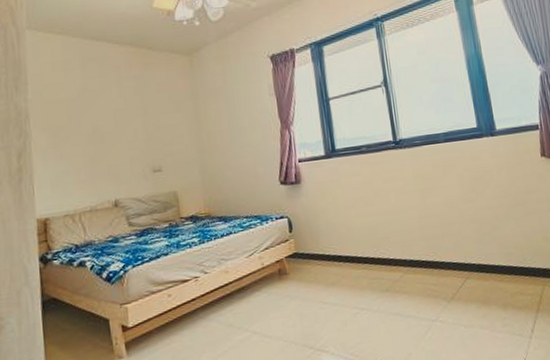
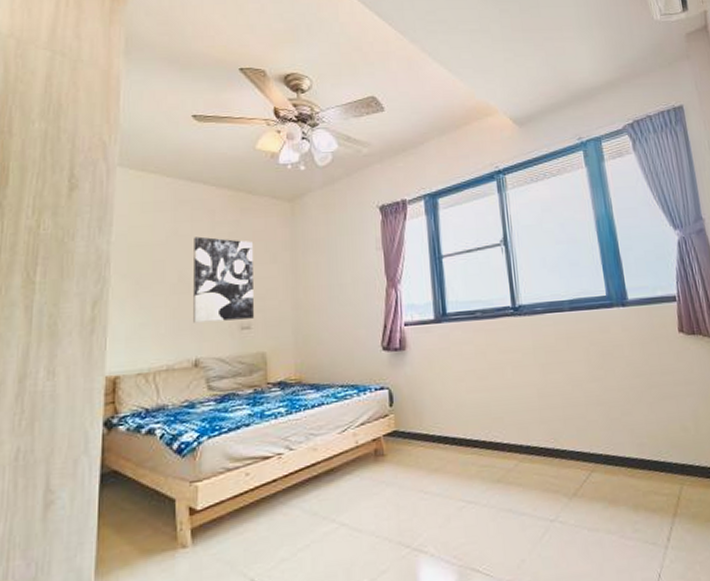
wall art: none [103,91,164,169] -> present [193,236,254,323]

